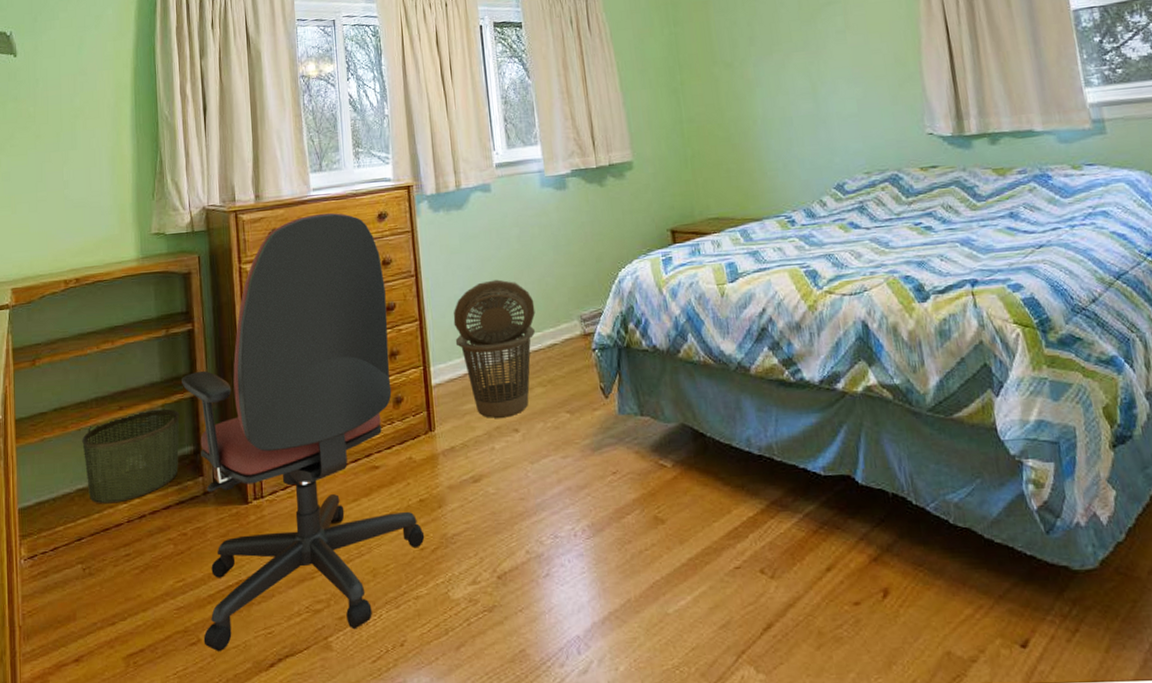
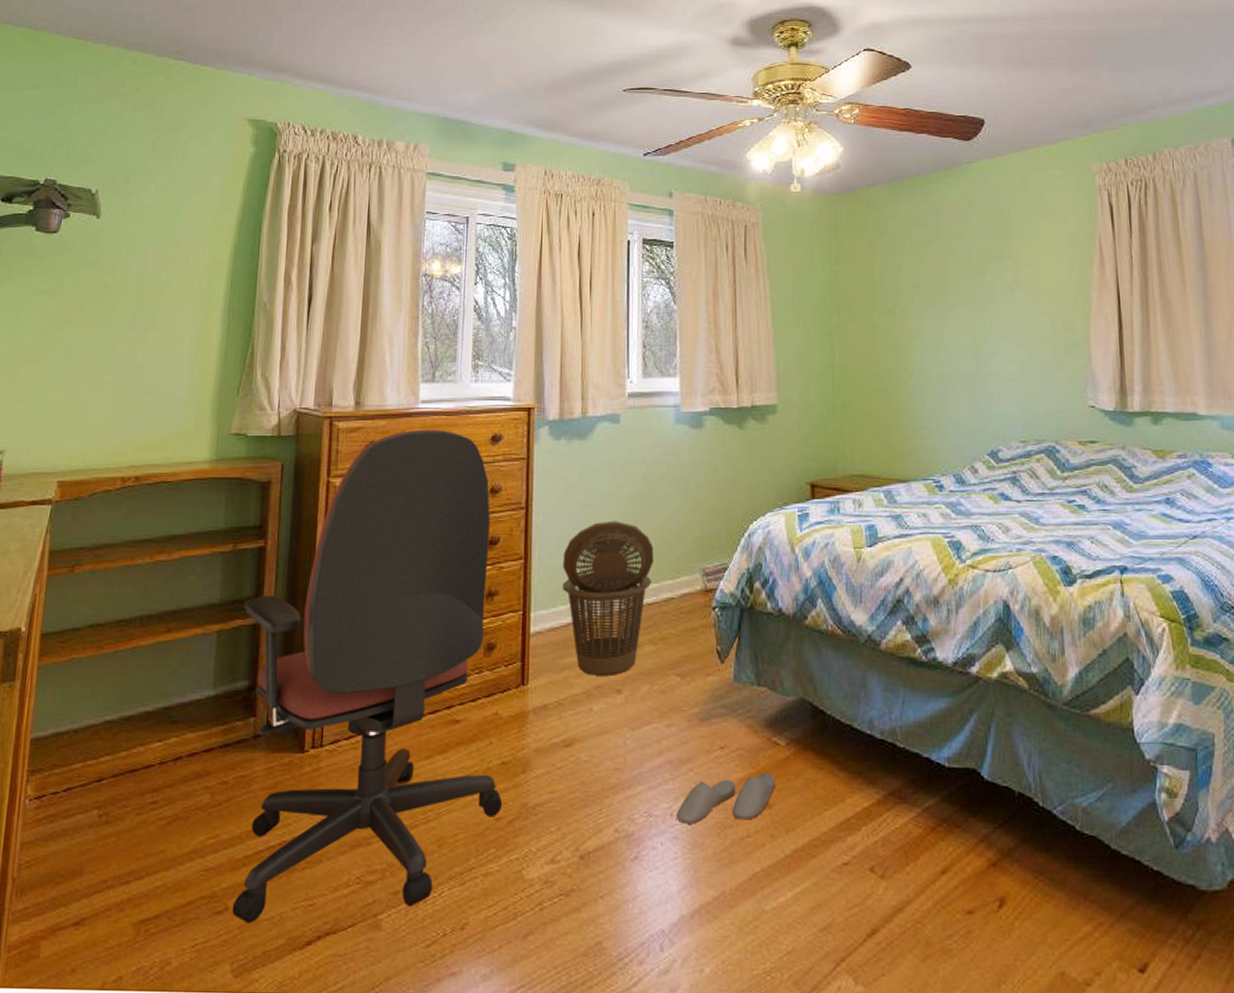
basket: present [82,408,180,504] -> none [117,635,237,741]
slippers: none [579,492,666,543] -> present [676,773,775,824]

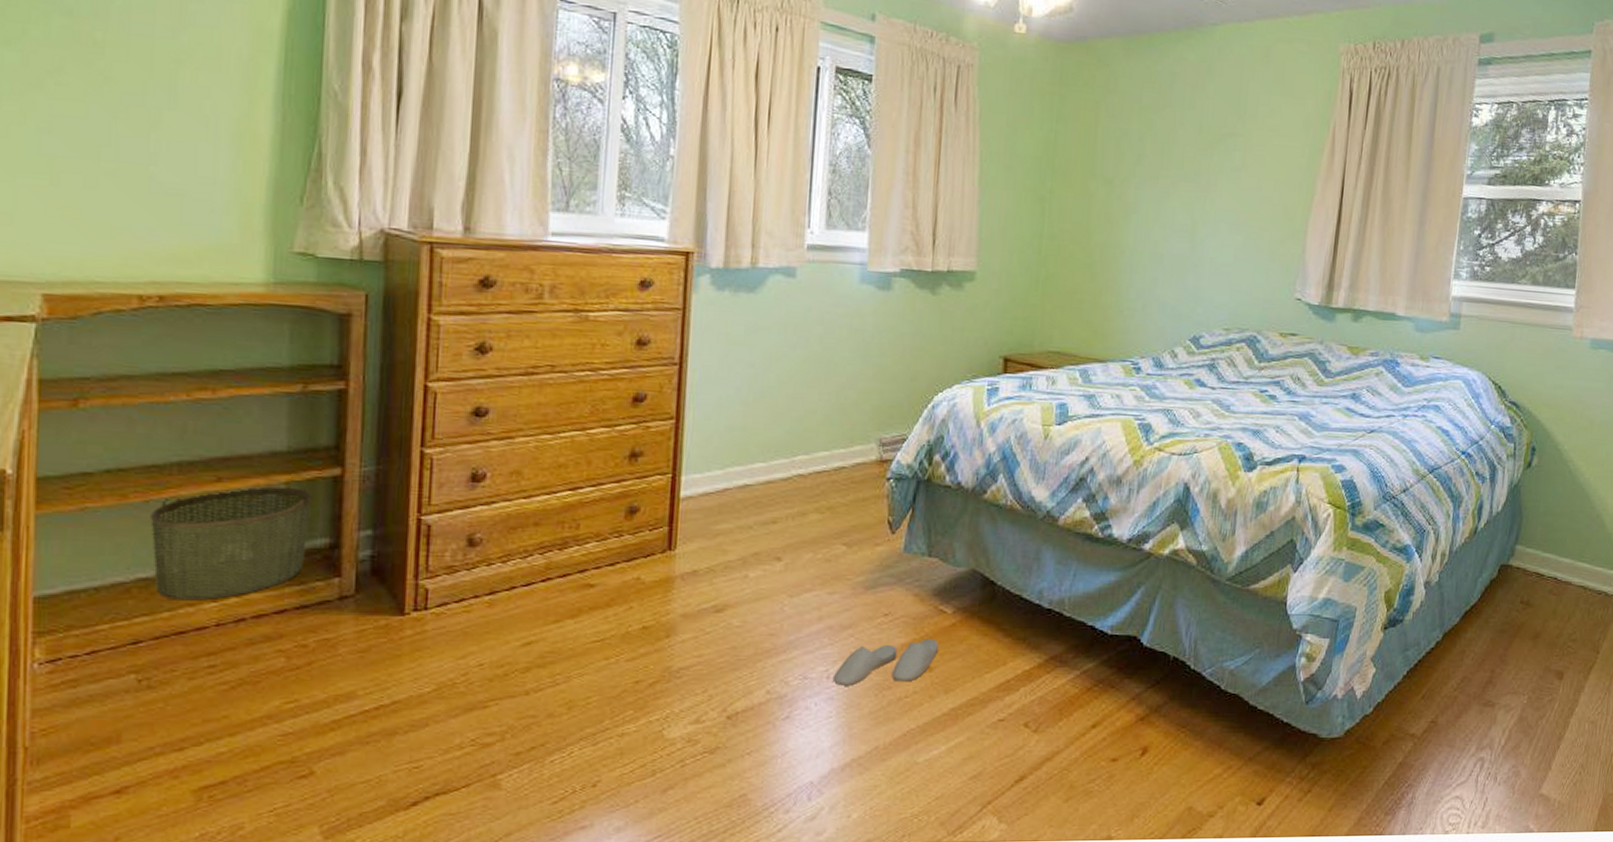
basket: none [117,635,237,741] -> present [150,486,313,601]
office chair: present [231,429,503,923] -> none [318,266,643,786]
laundry basket: present [562,521,654,676] -> none [719,383,827,543]

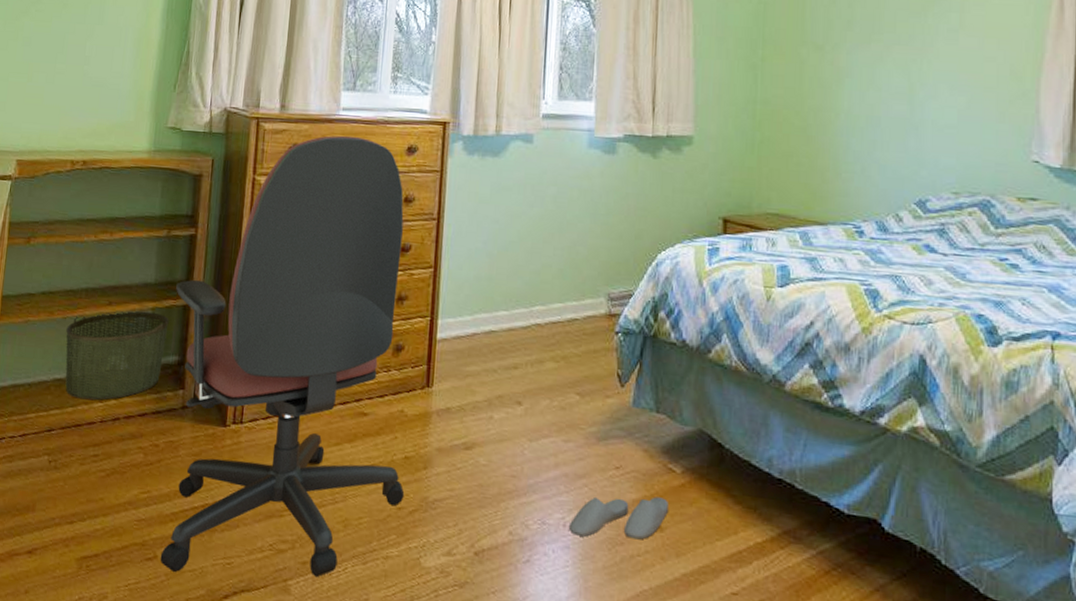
office chair: none [318,266,643,786] -> present [160,135,405,578]

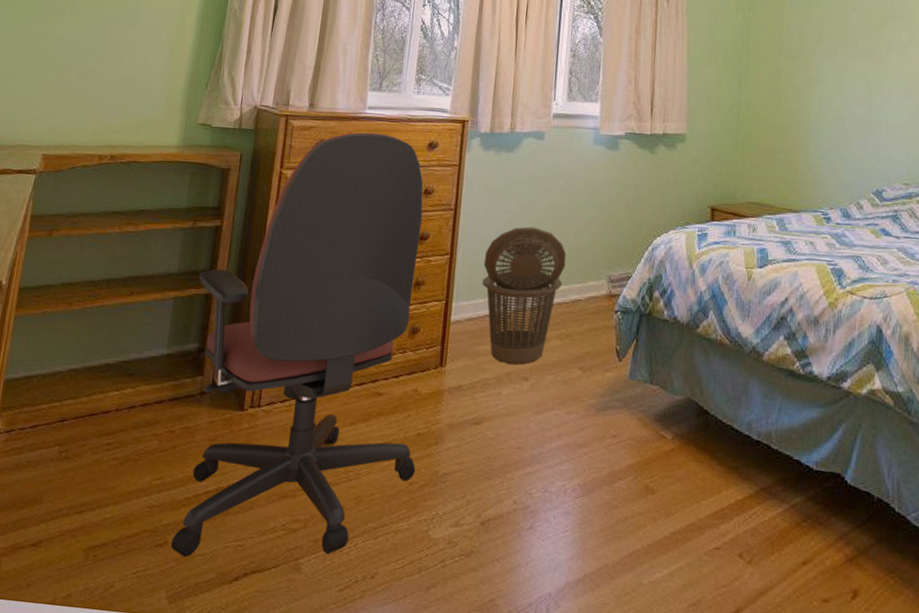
basket: present [65,311,169,401] -> none [81,300,191,390]
laundry basket: none [469,238,561,388] -> present [482,226,567,365]
slippers: present [568,496,668,540] -> none [569,462,660,503]

